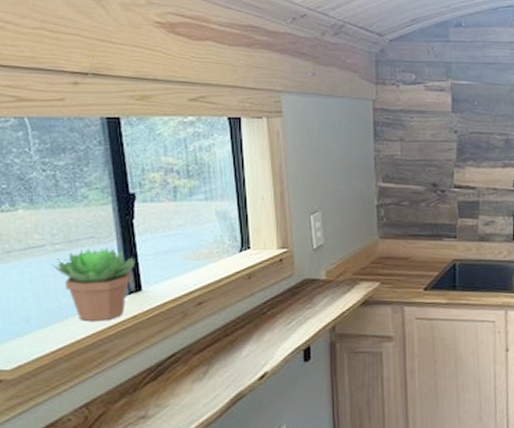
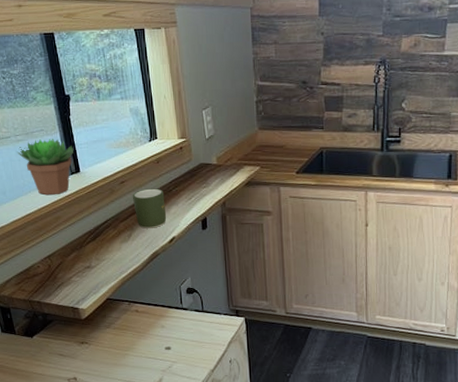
mug: none [212,310,256,363] -> present [132,188,166,229]

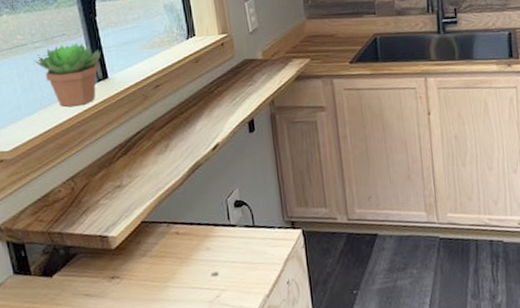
mug: present [132,188,166,229] -> none [168,90,208,137]

